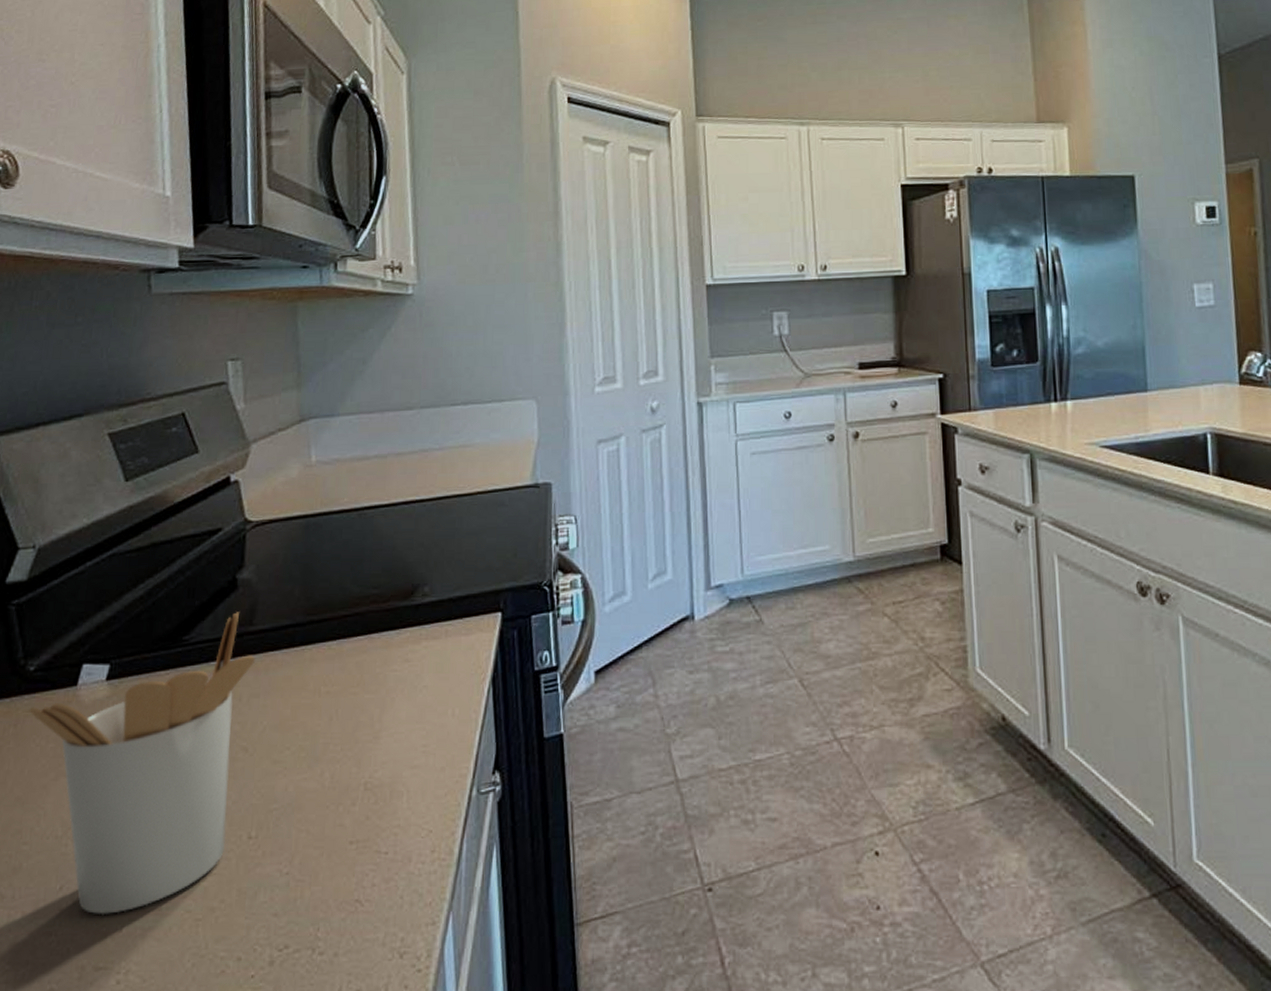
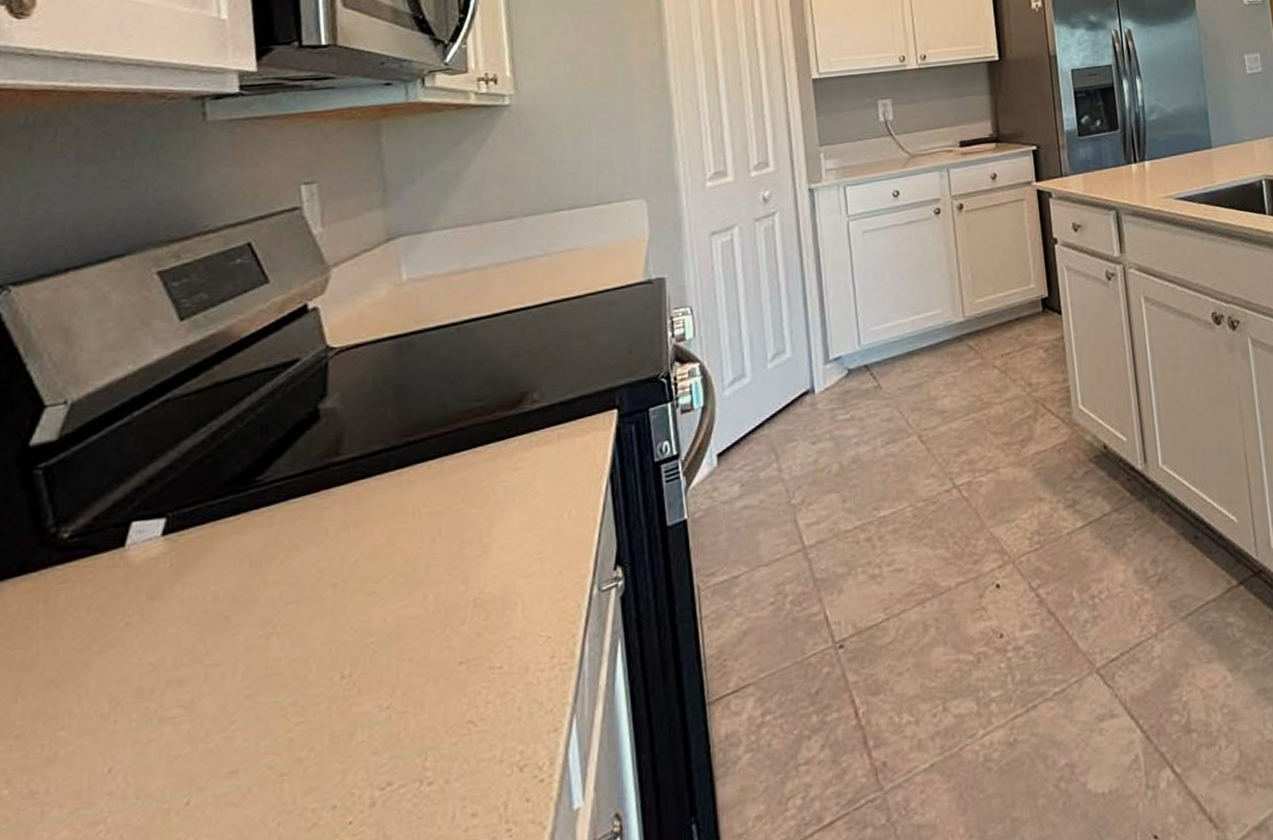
utensil holder: present [29,612,255,916] -> none [63,443,343,792]

